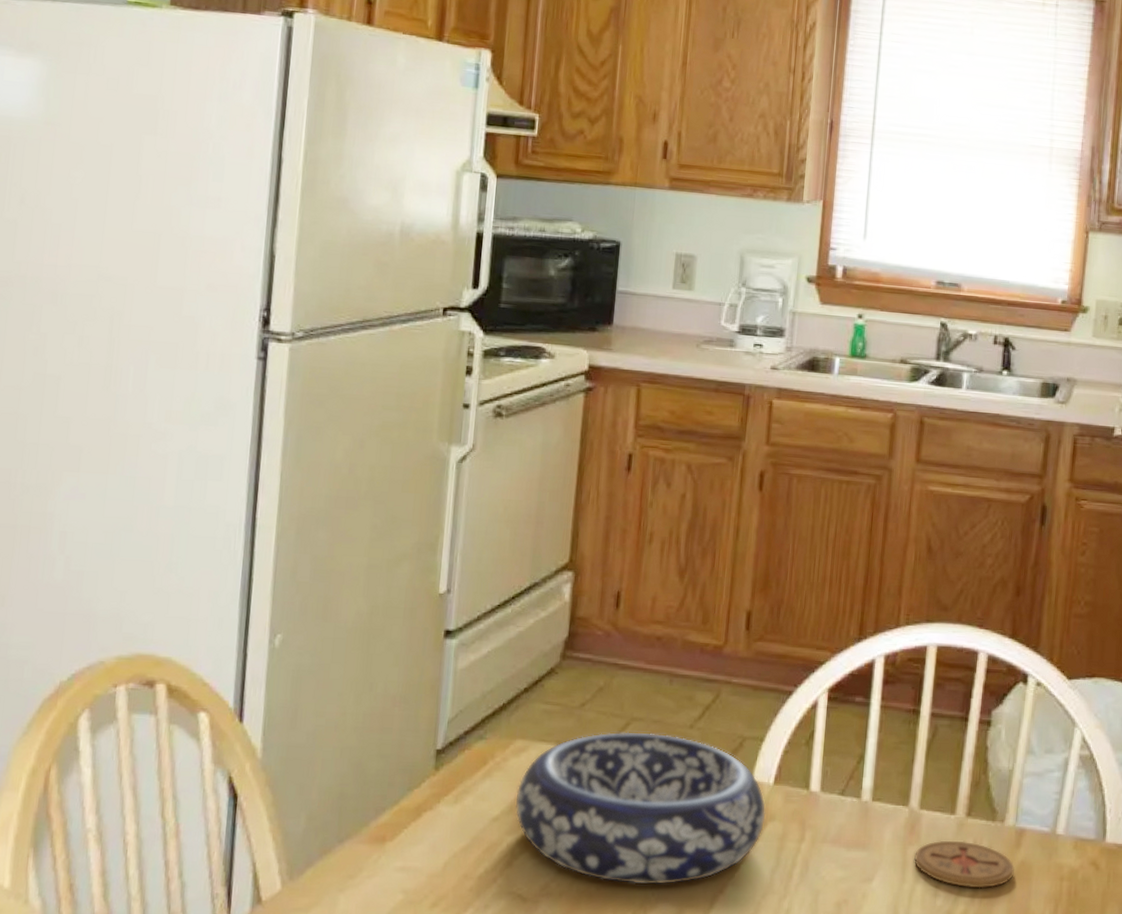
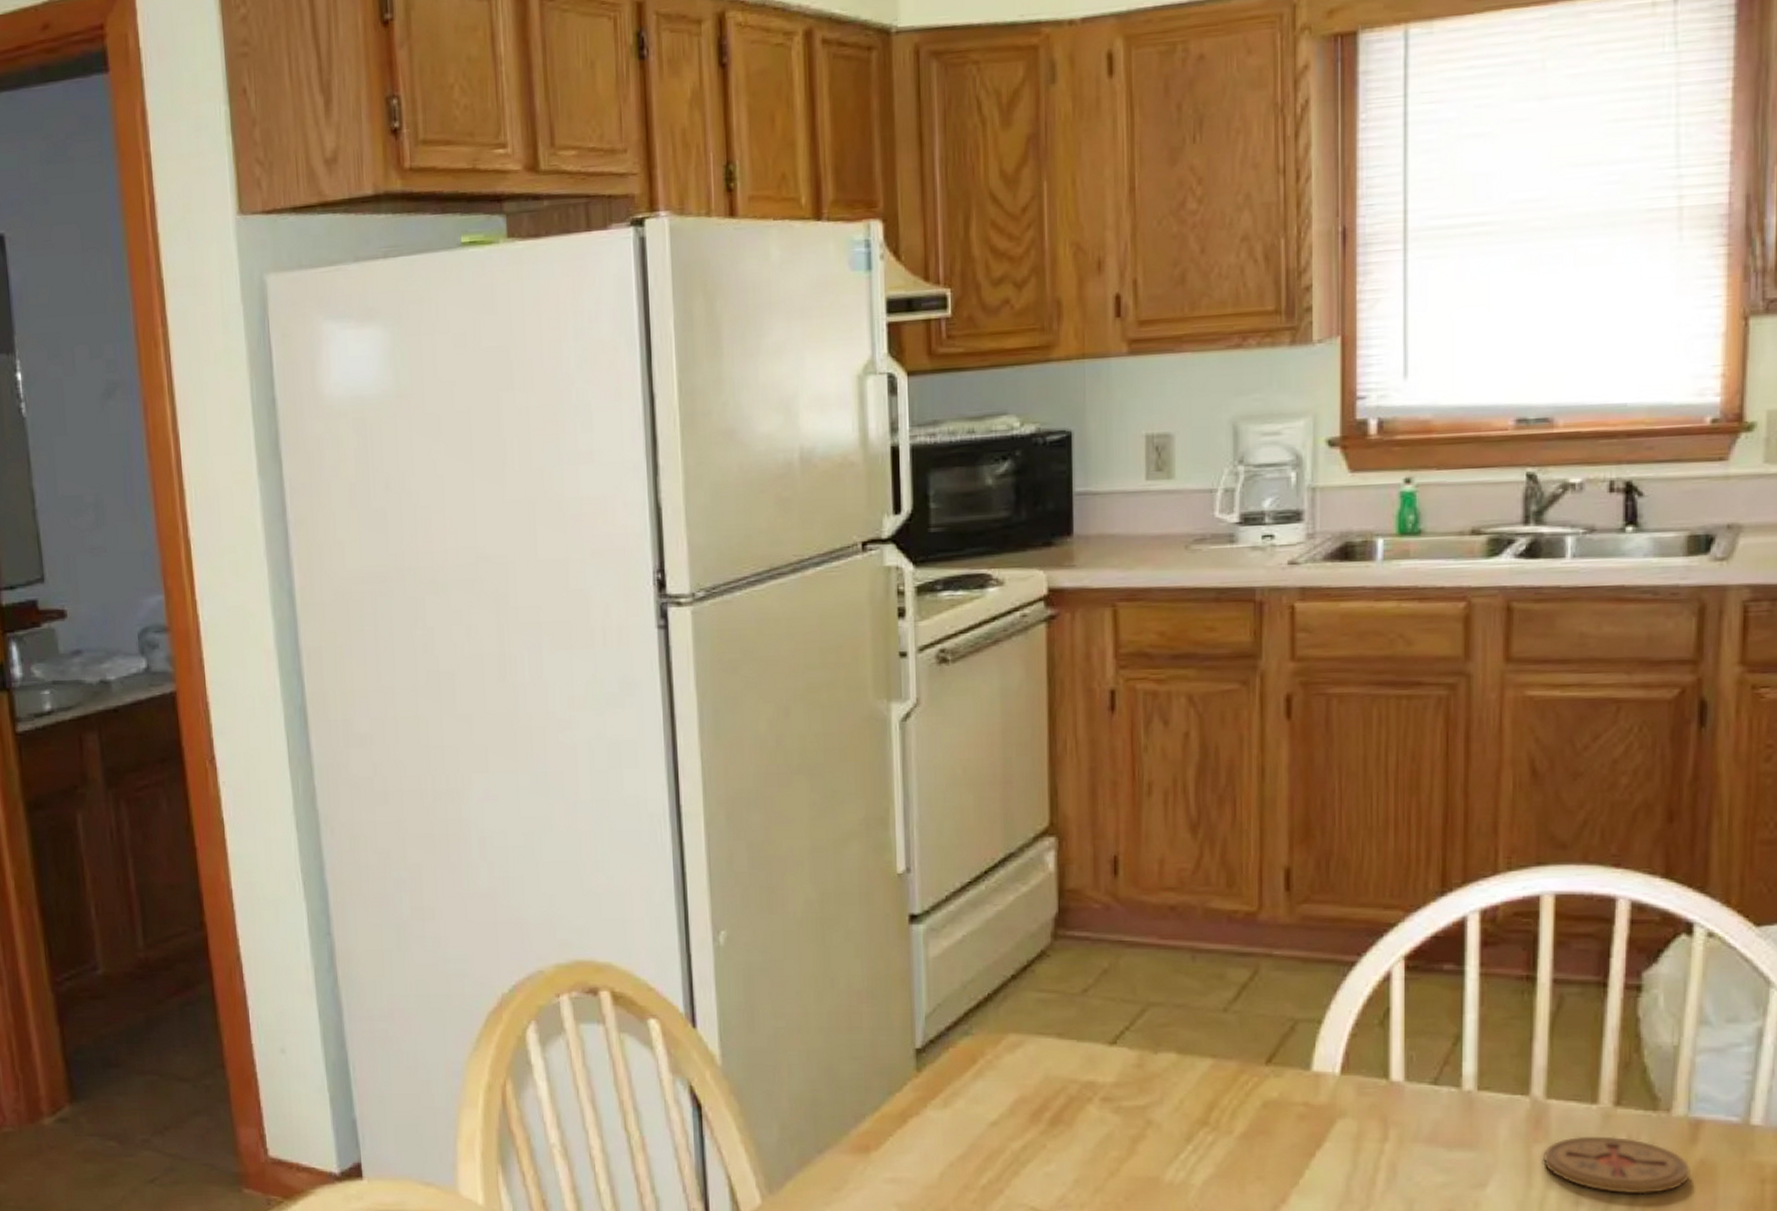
decorative bowl: present [515,731,766,885] -> none [1015,1019,1334,1194]

